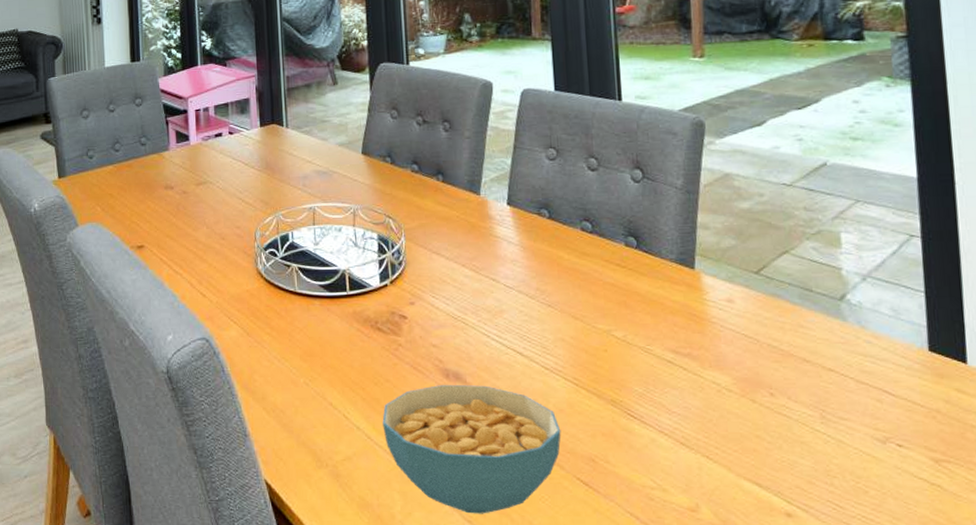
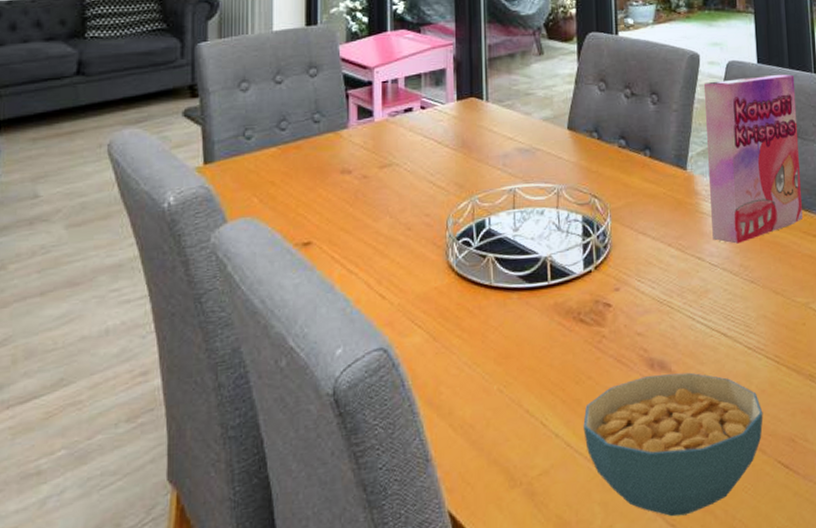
cereal box: none [497,101,604,268] -> present [703,74,803,244]

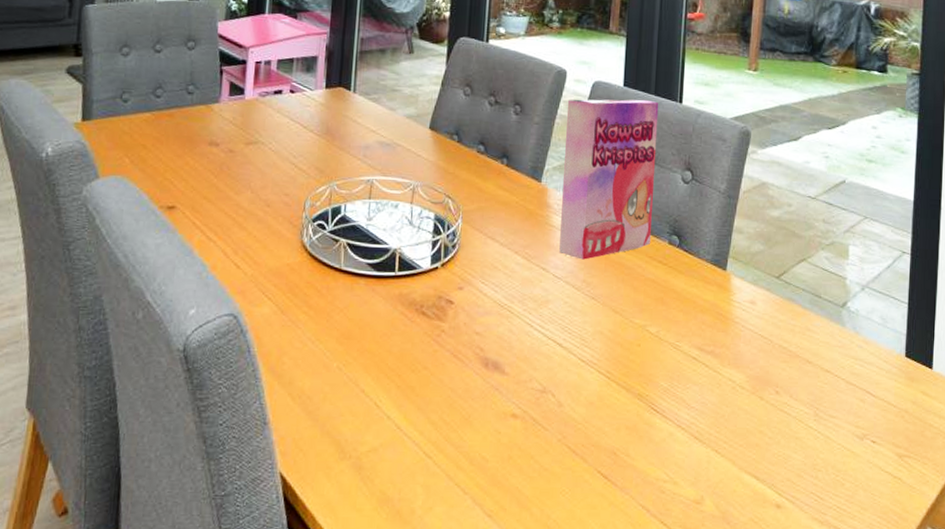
cereal bowl: present [583,372,763,517] -> none [414,373,589,508]

